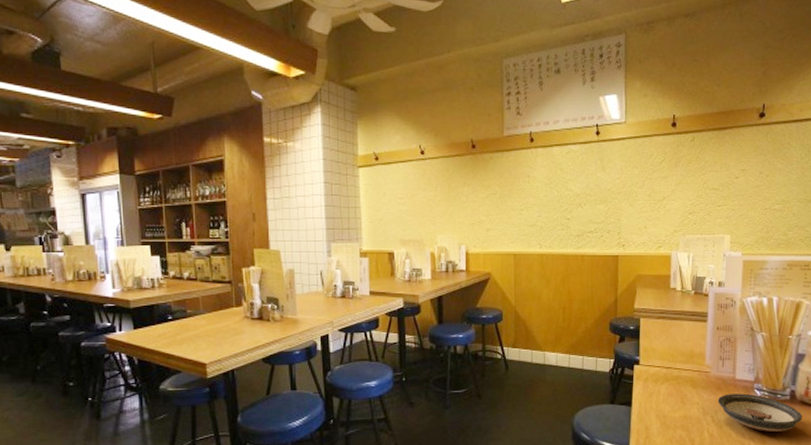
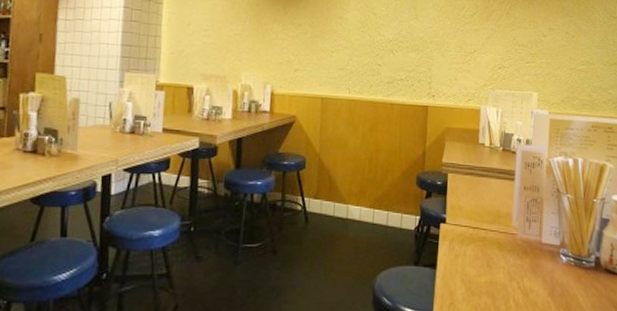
saucer: present [717,393,802,432] -> none [523,258,607,301]

